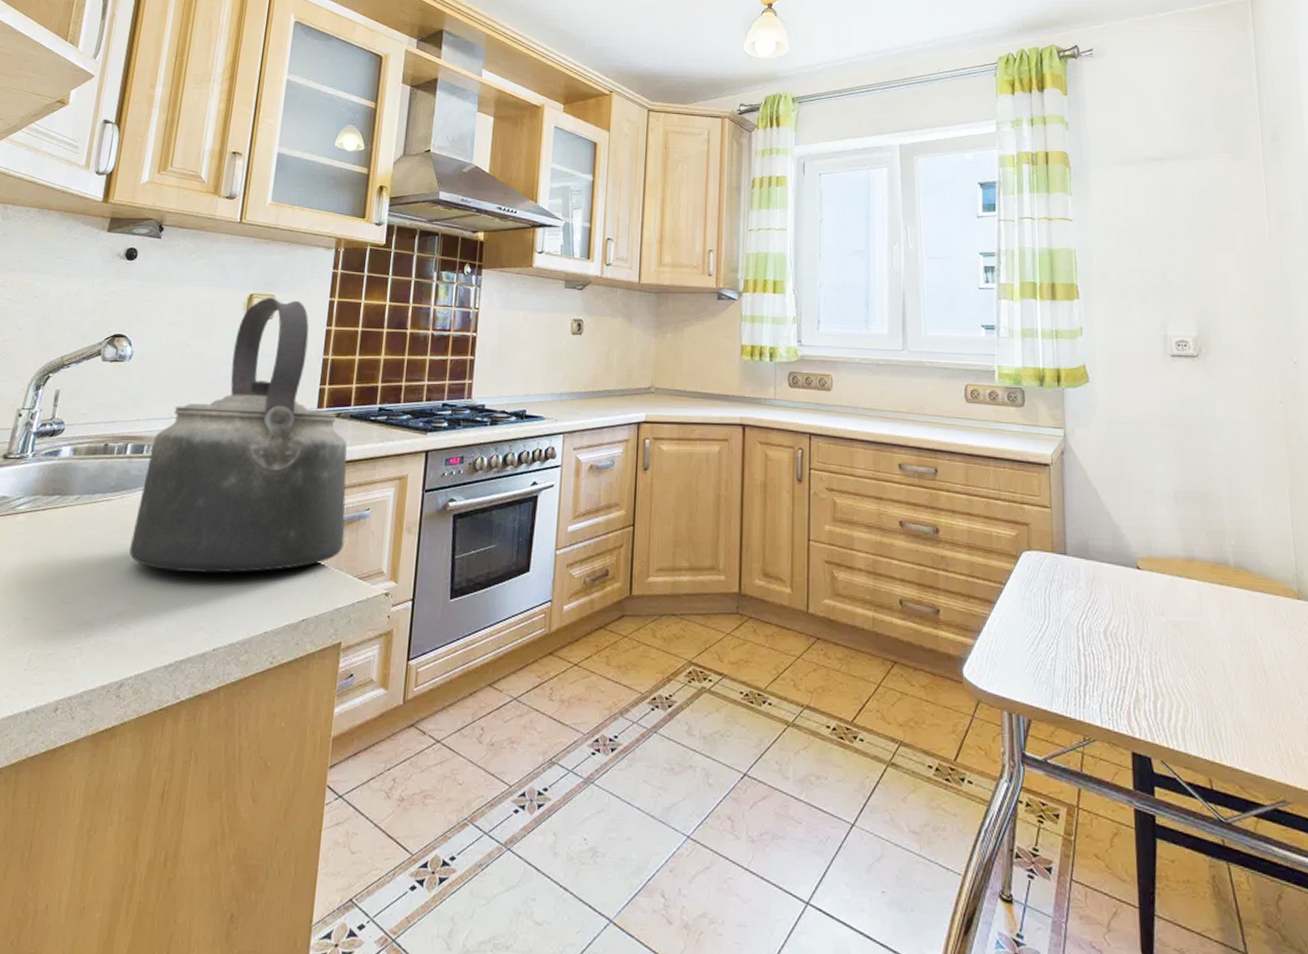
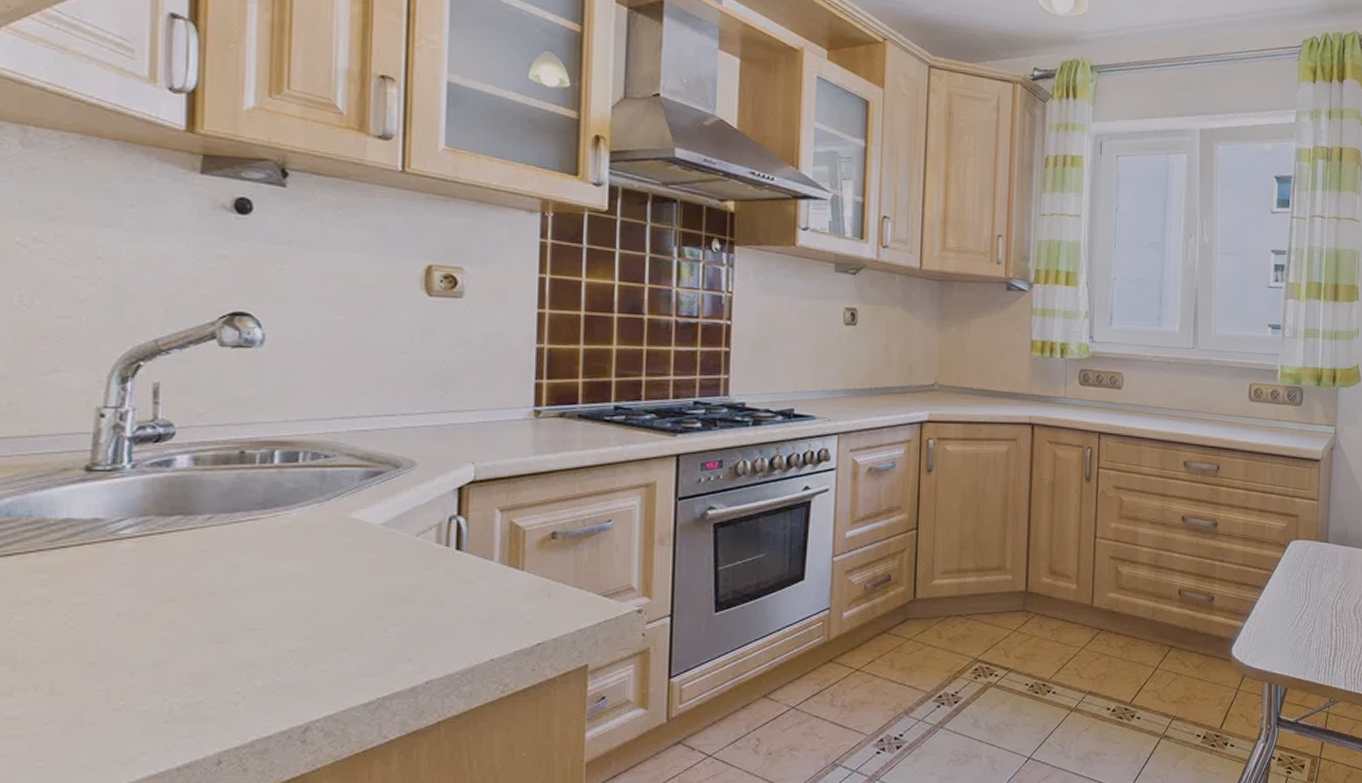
kettle: present [129,297,348,573] -> none [296,269,582,598]

